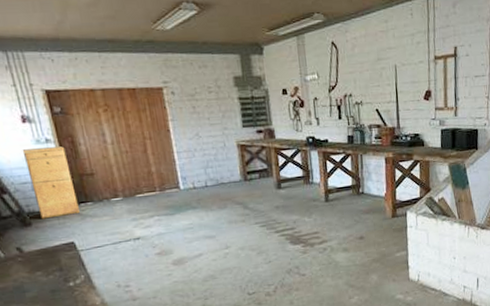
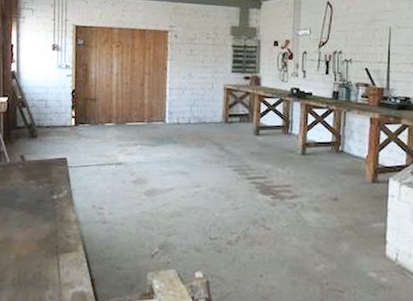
filing cabinet: present [22,146,80,219] -> none [45,72,79,134]

